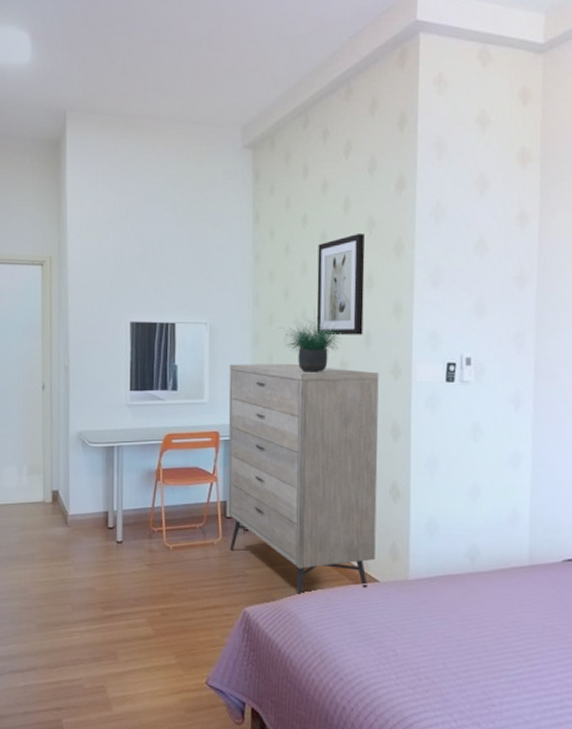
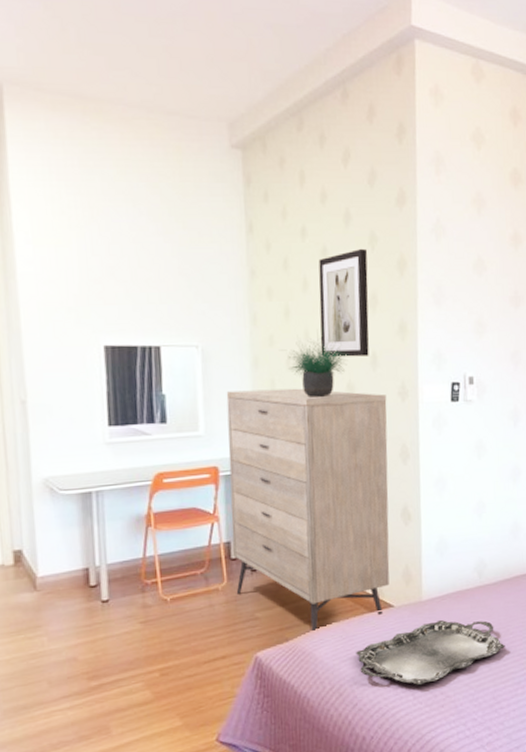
serving tray: none [339,603,499,666] -> present [356,620,505,686]

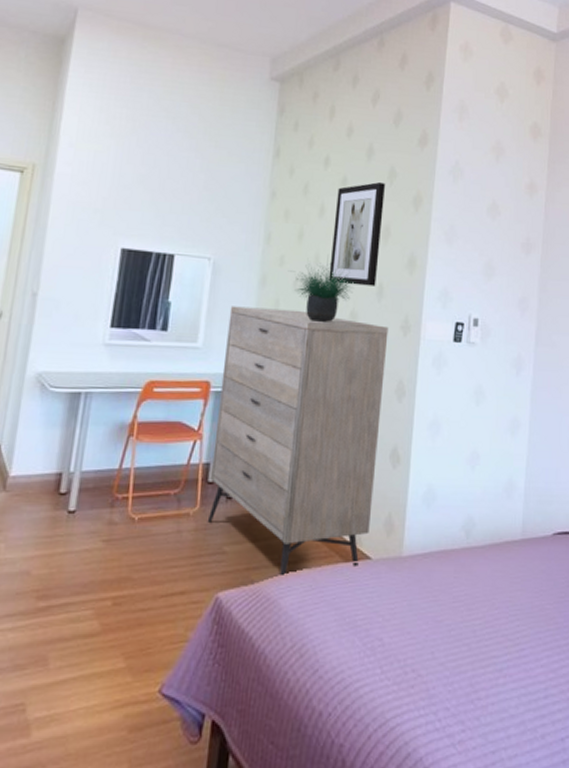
serving tray: present [356,620,505,686] -> none [324,582,489,658]

